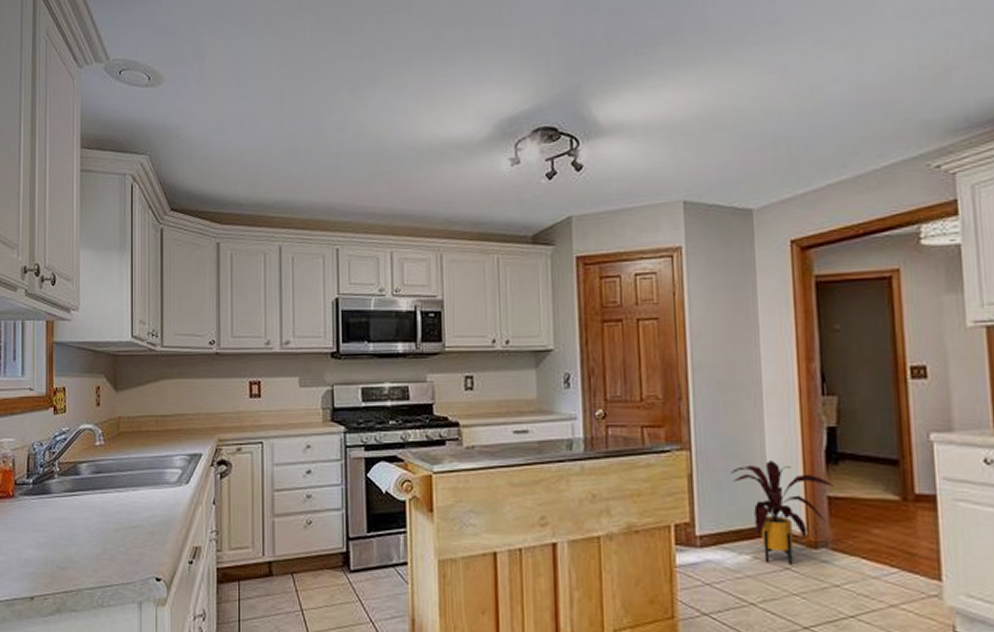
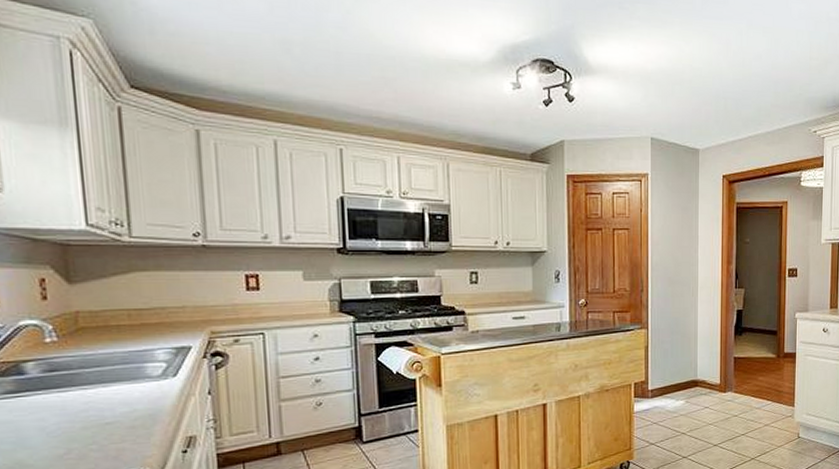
house plant: present [731,461,834,566] -> none [675,334,738,406]

